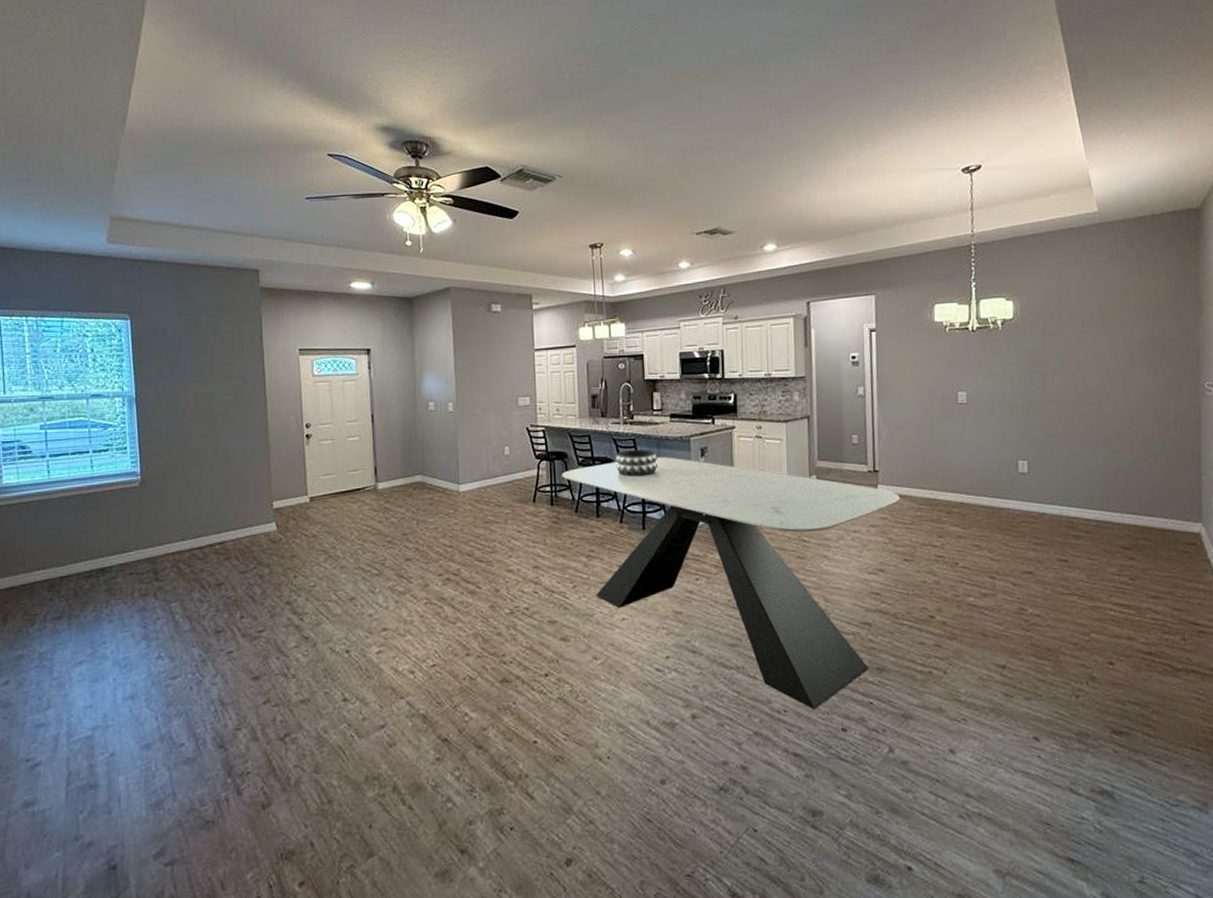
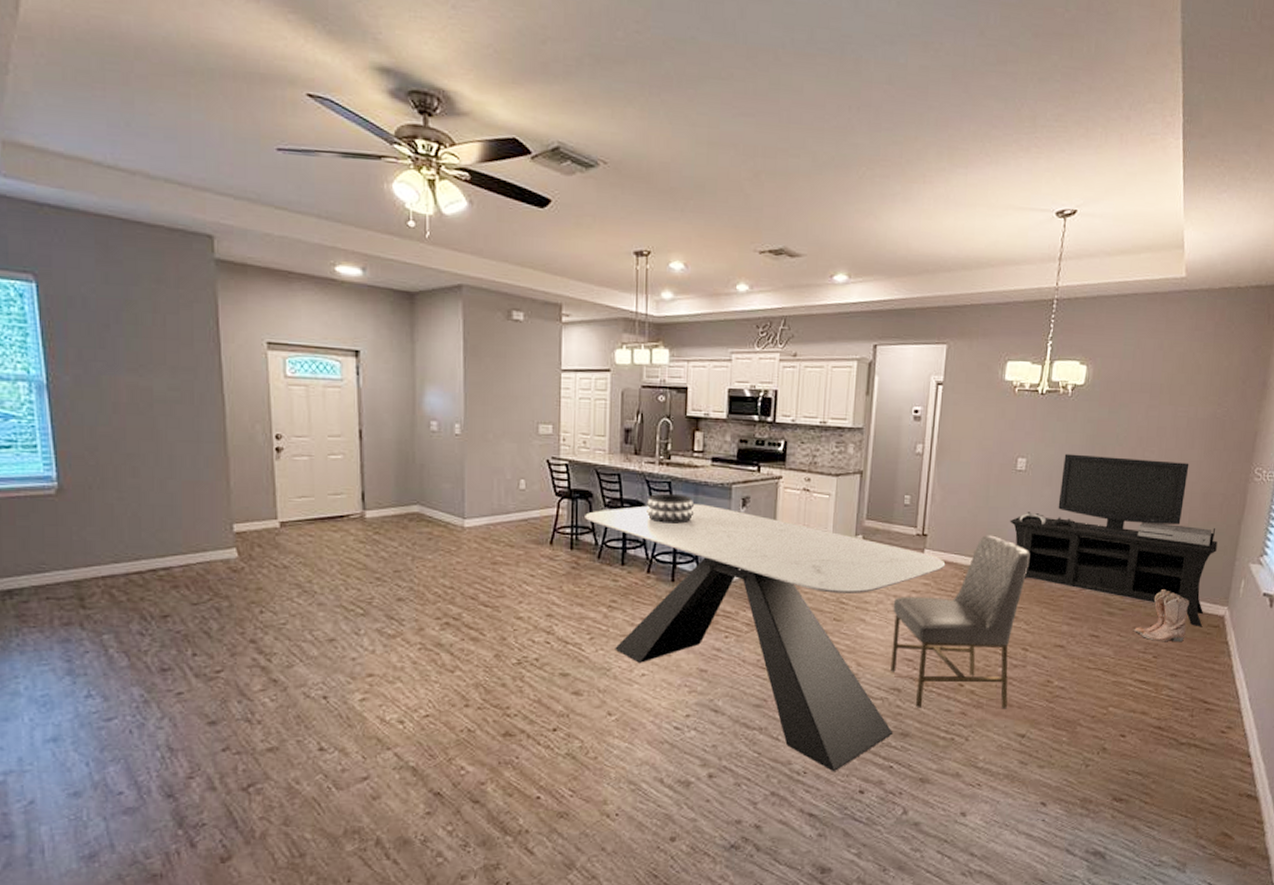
chair: none [853,467,984,642] -> present [891,535,1030,709]
media console: none [958,383,1179,546] -> present [1010,453,1218,627]
boots: none [1103,509,1161,564] -> present [1133,589,1190,643]

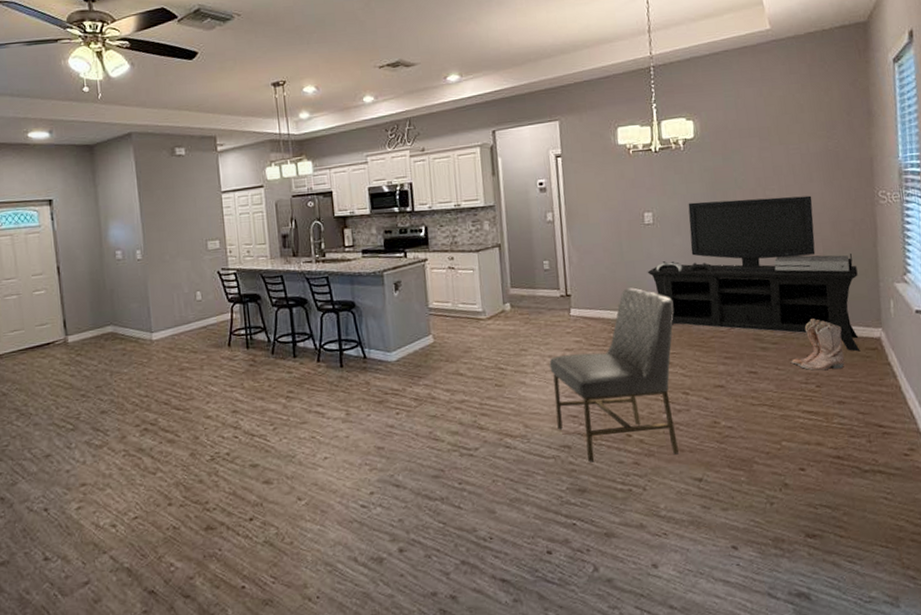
dining table: present [585,504,946,772] -> none [256,293,593,535]
decorative bowl: present [647,493,695,524] -> none [309,286,353,315]

